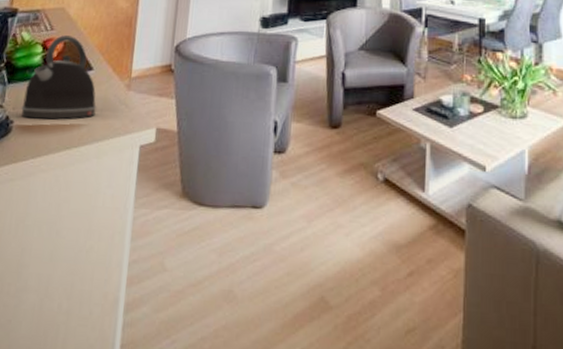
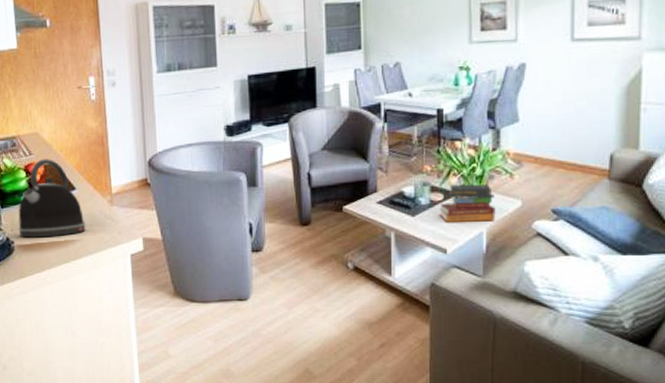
books: none [479,96,538,139] -> present [440,184,496,222]

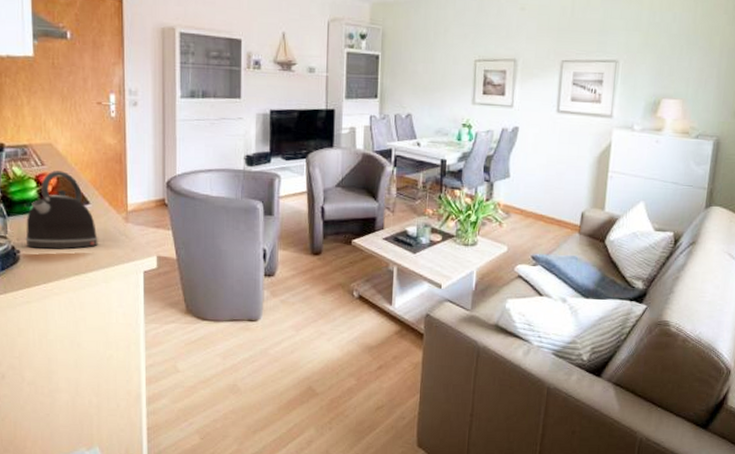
books: present [440,184,496,222] -> none [437,228,485,263]

